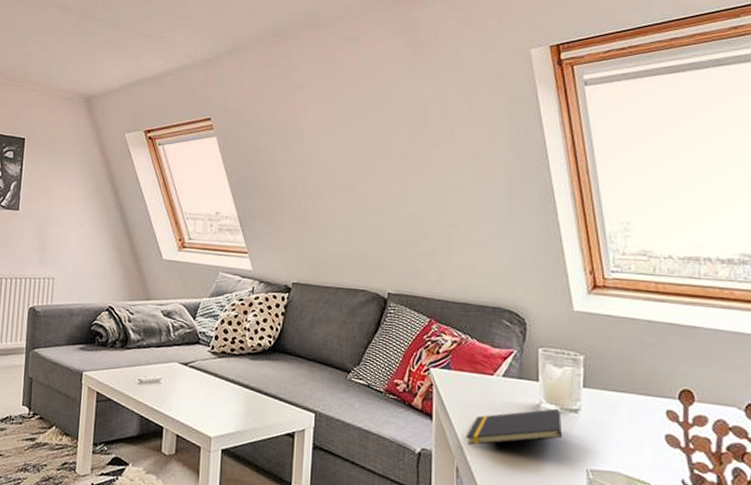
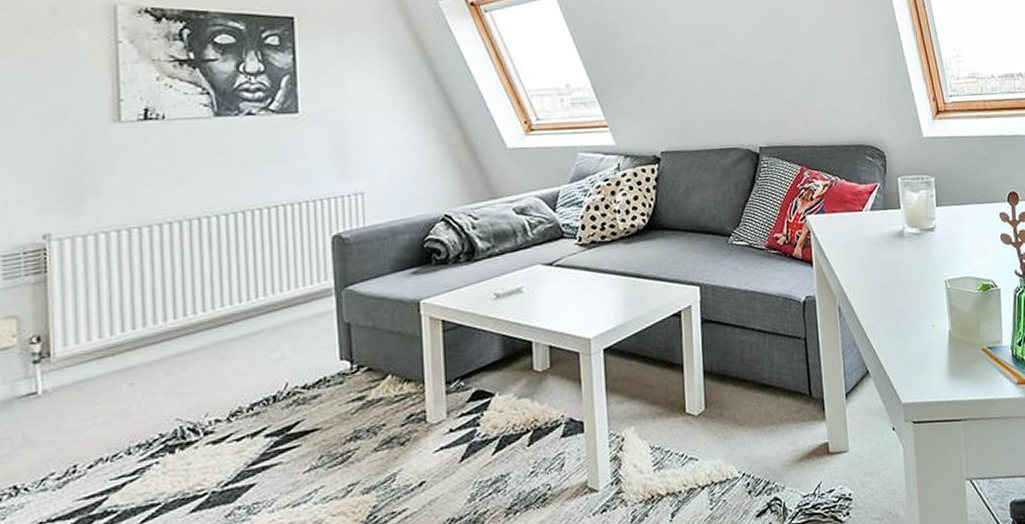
notepad: present [465,408,563,446] -> none [843,230,924,282]

